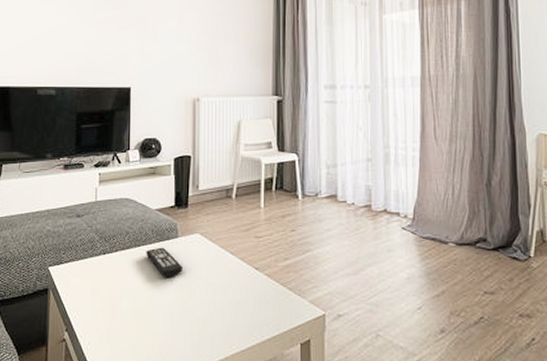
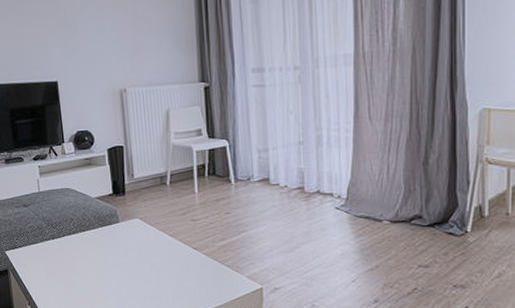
remote control: present [146,247,182,277] -> none [91,231,126,258]

